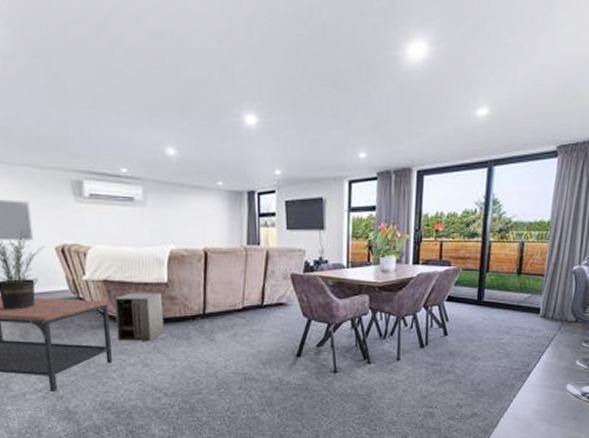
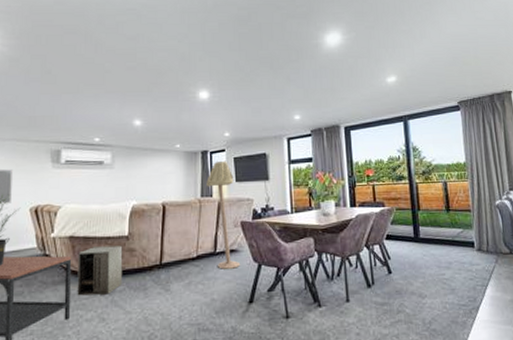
floor lamp: none [253,204,290,322] -> present [206,160,241,269]

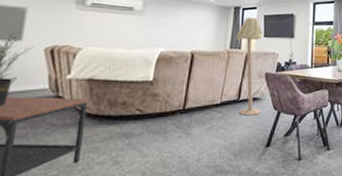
speaker: present [77,245,123,296] -> none [90,90,146,139]

